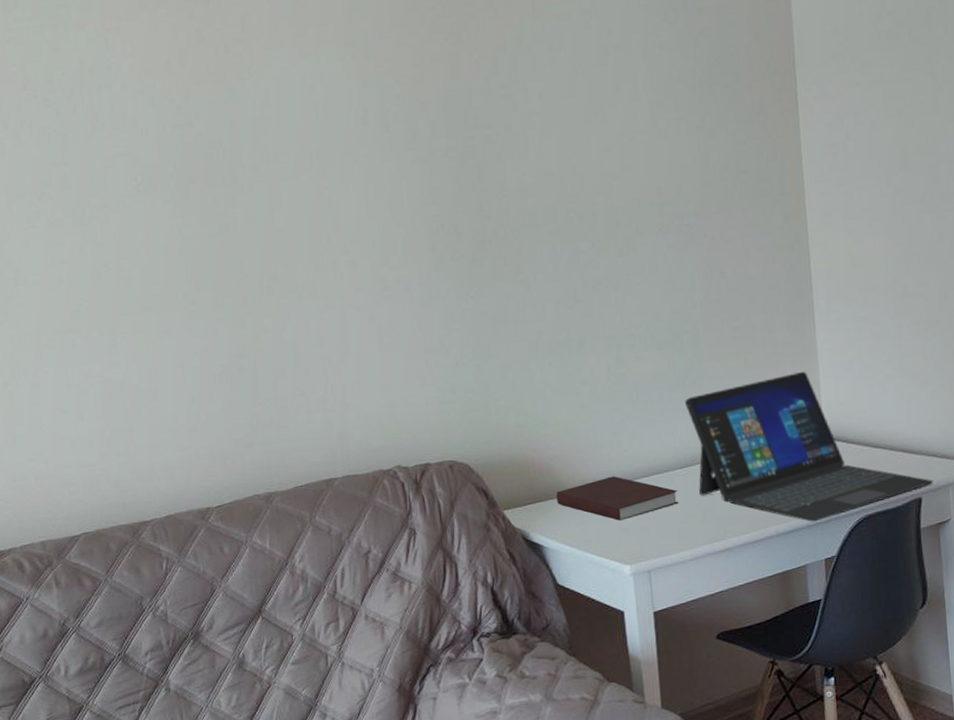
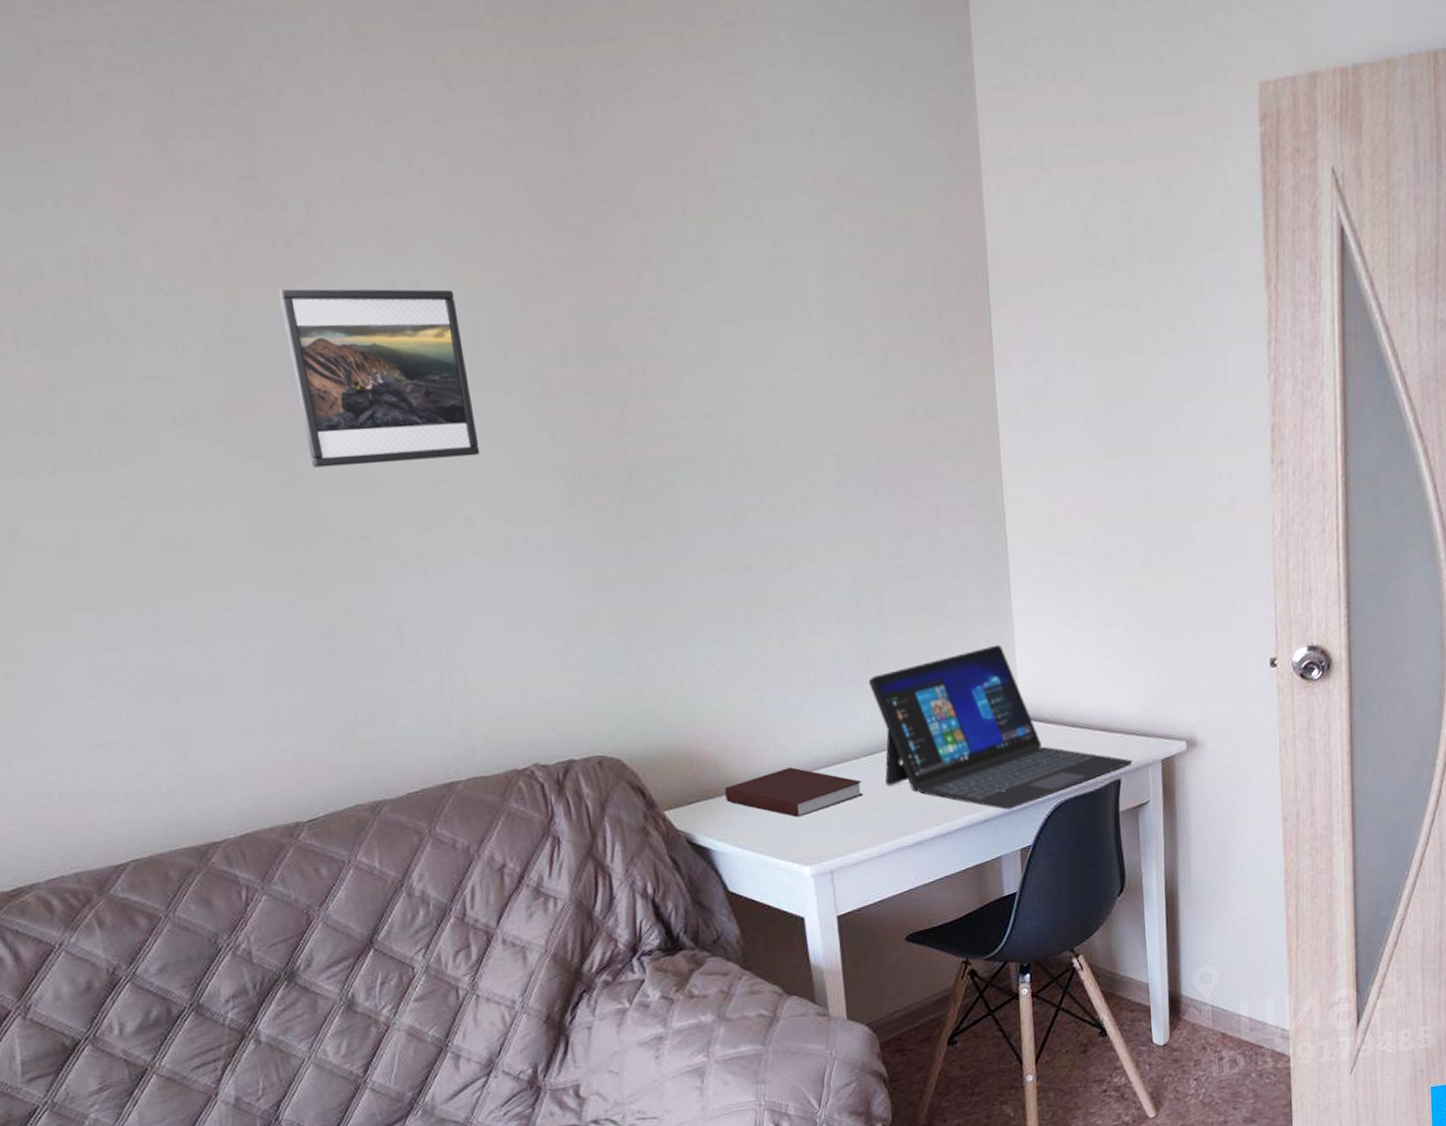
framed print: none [218,80,364,222] -> present [278,288,480,468]

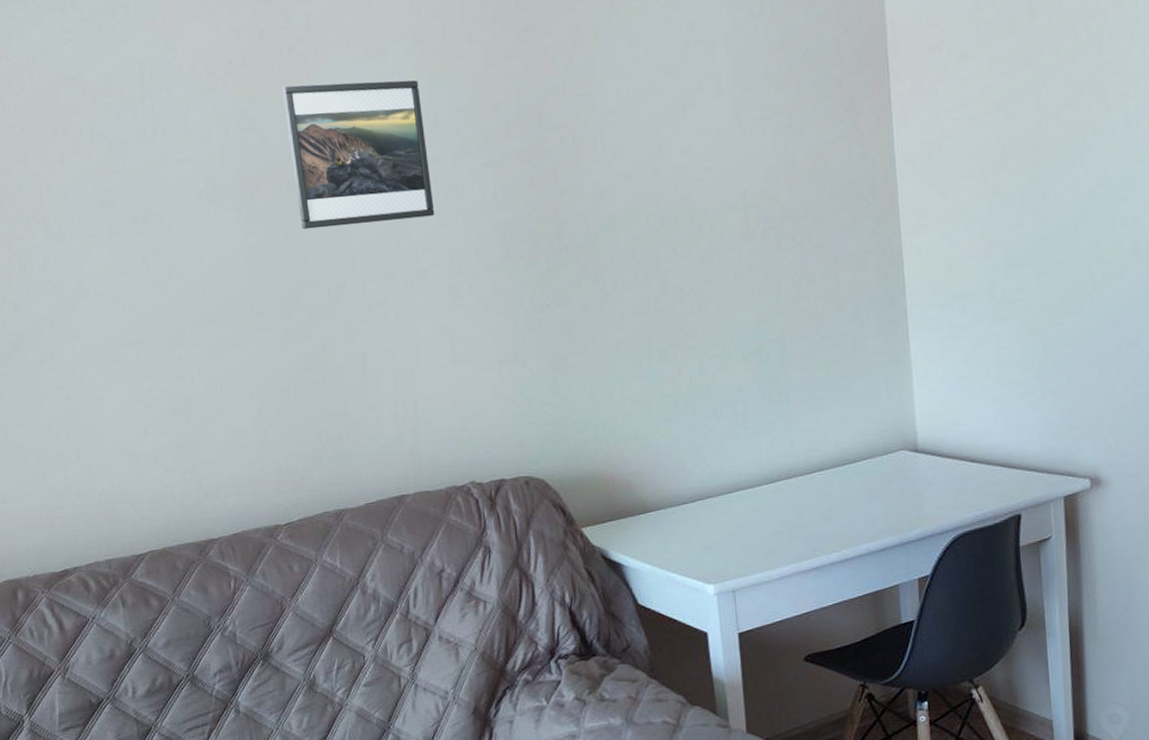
notebook: present [725,767,864,817] -> none [636,492,765,538]
laptop: present [869,644,1133,810] -> none [771,382,1034,540]

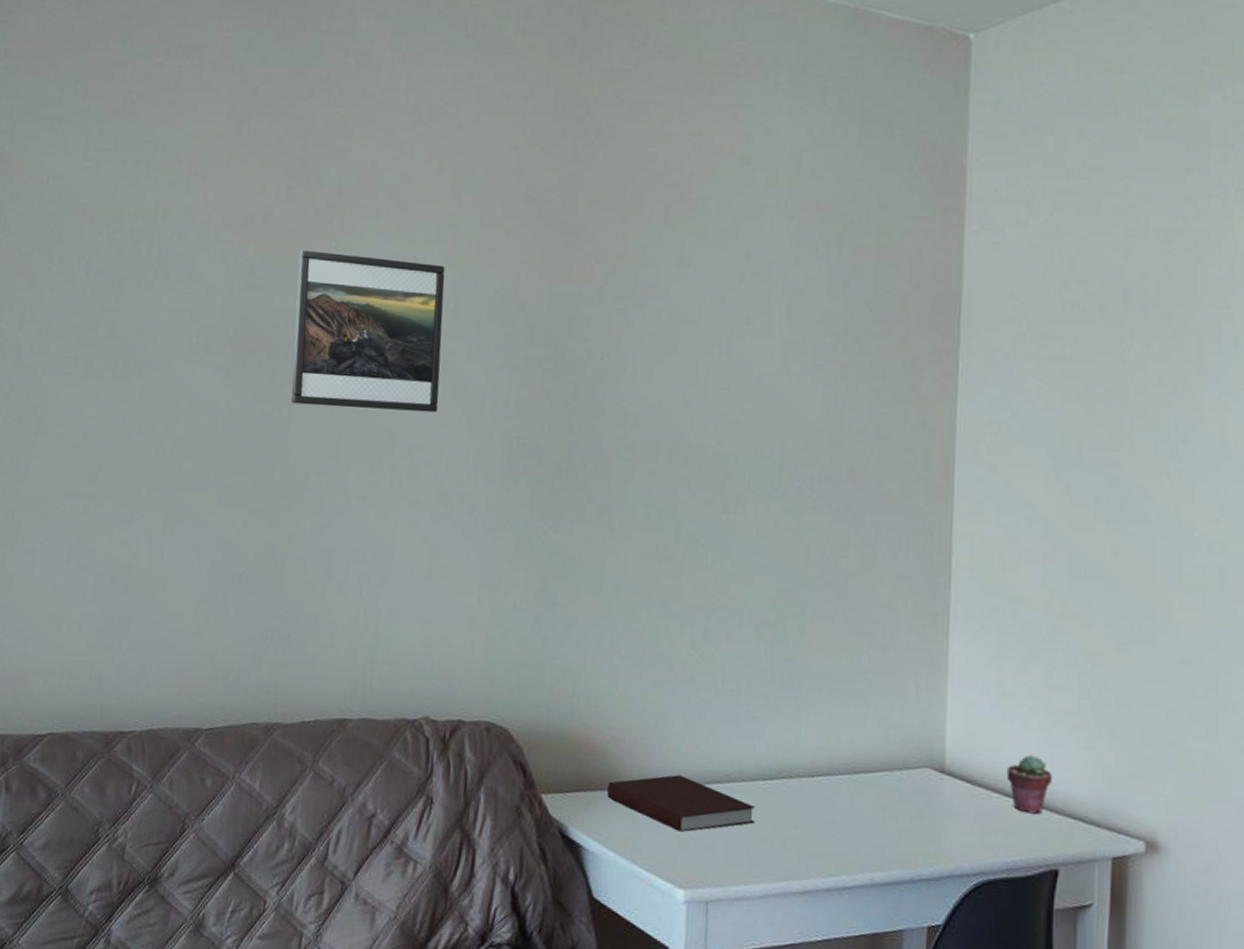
notebook: none [636,492,765,538] -> present [607,774,756,832]
potted succulent: none [969,424,1008,473] -> present [1006,754,1052,814]

